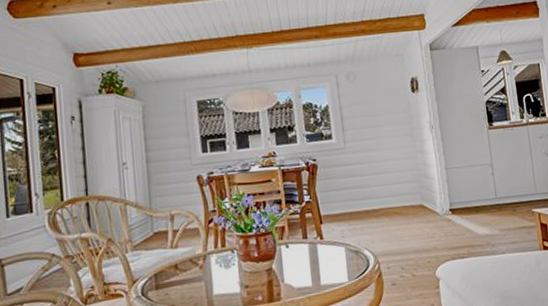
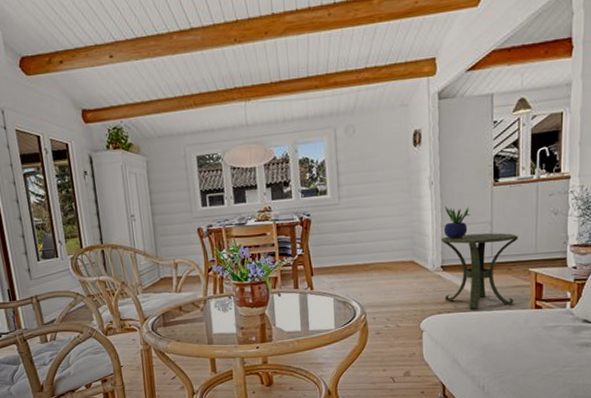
potted plant: none [446,149,471,182] -> present [444,206,470,239]
side table: none [448,174,523,254] -> present [442,232,518,309]

